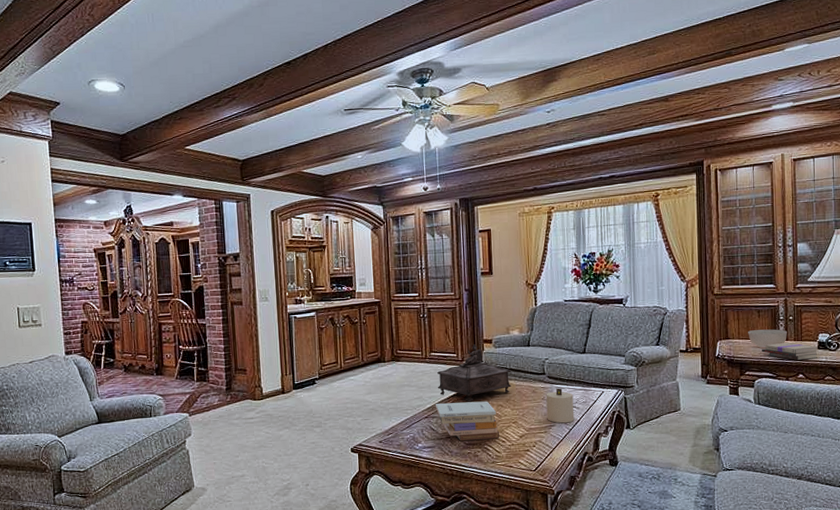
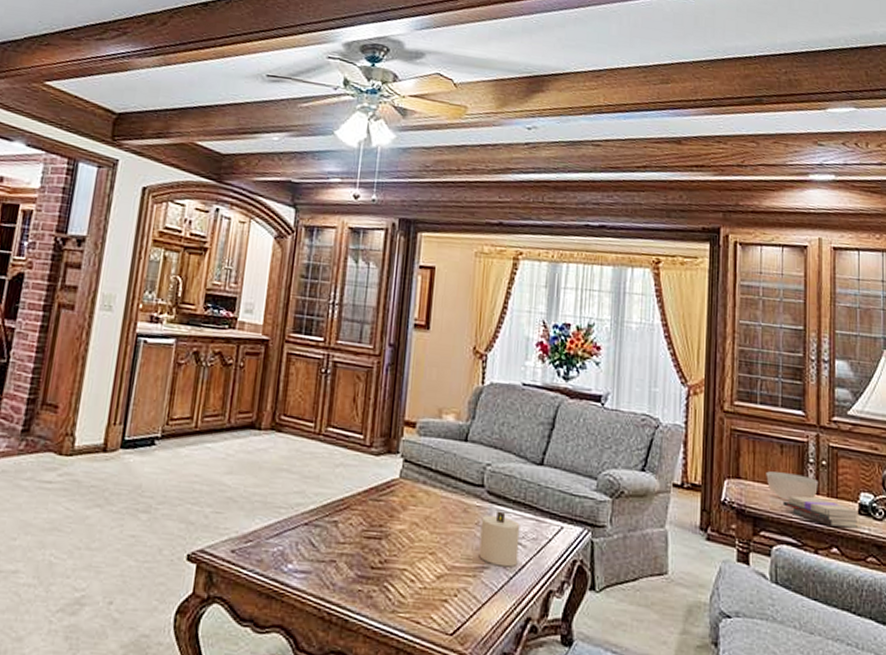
books: present [435,401,500,441] -> none [321,504,409,574]
decorative box: present [437,344,511,402] -> none [329,425,437,511]

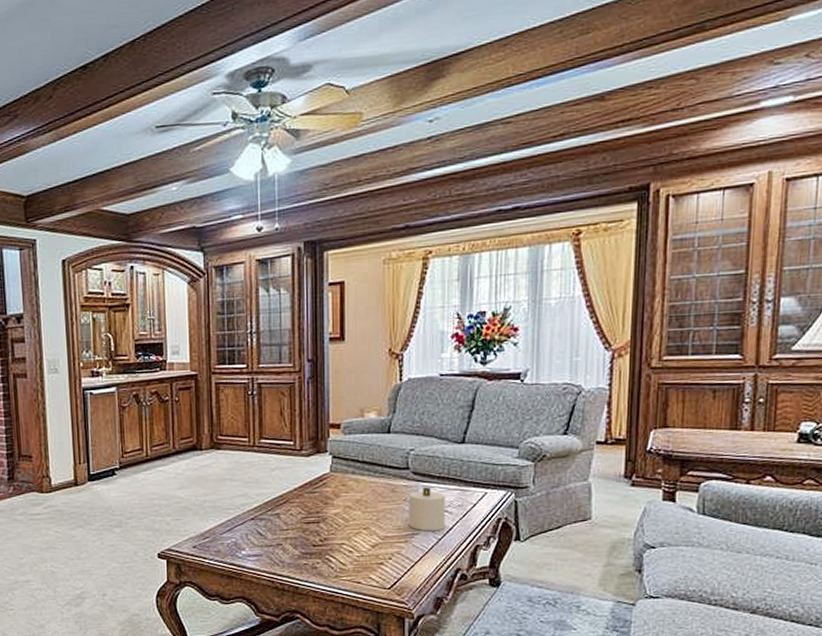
bowl: present [766,471,818,501] -> none [696,415,754,441]
books: present [782,495,859,529] -> none [713,434,798,458]

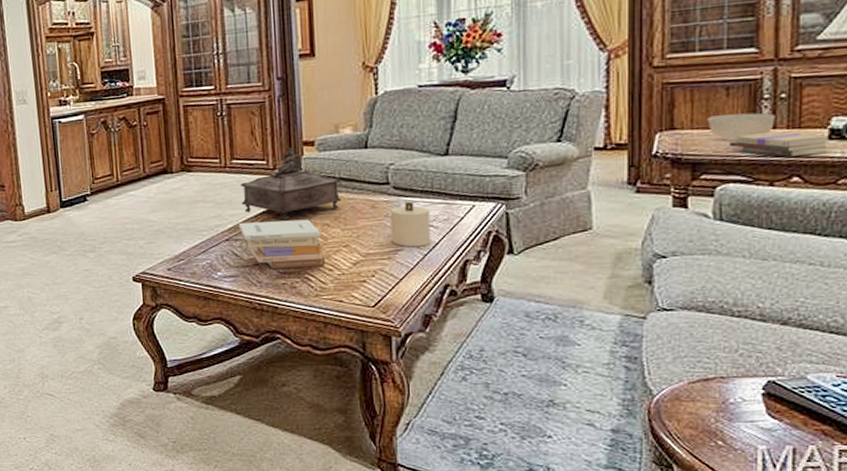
books: none [264,501,346,550] -> present [238,219,326,269]
decorative box: none [267,430,364,502] -> present [241,148,342,221]
bowl: none [696,415,754,441] -> present [707,112,775,142]
books: none [713,434,798,458] -> present [729,131,829,157]

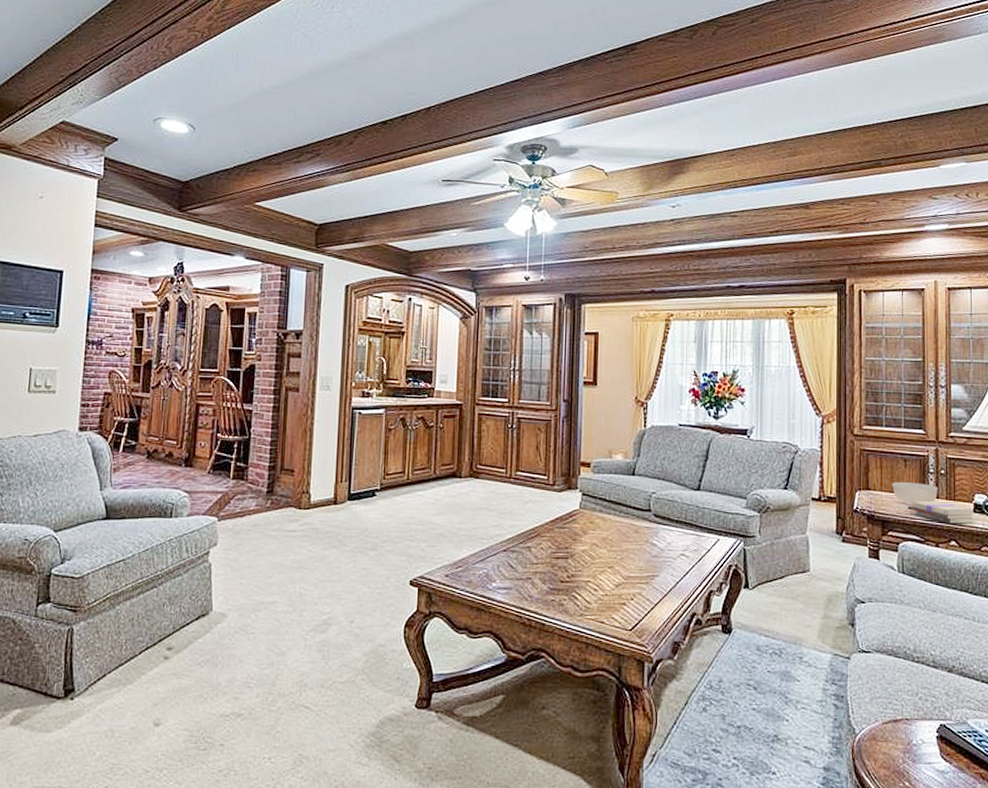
books: present [238,219,326,269] -> none [516,534,592,586]
decorative box: present [241,148,342,221] -> none [521,467,610,537]
candle: present [390,201,431,247] -> none [650,529,683,574]

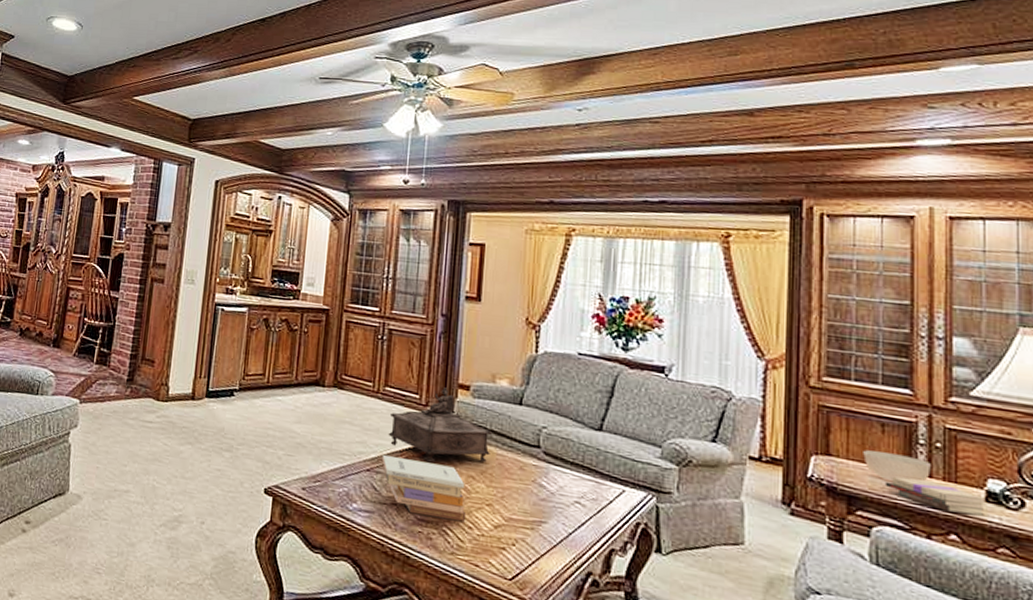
books: none [516,534,592,586] -> present [381,454,467,521]
decorative box: none [521,467,610,537] -> present [388,387,492,463]

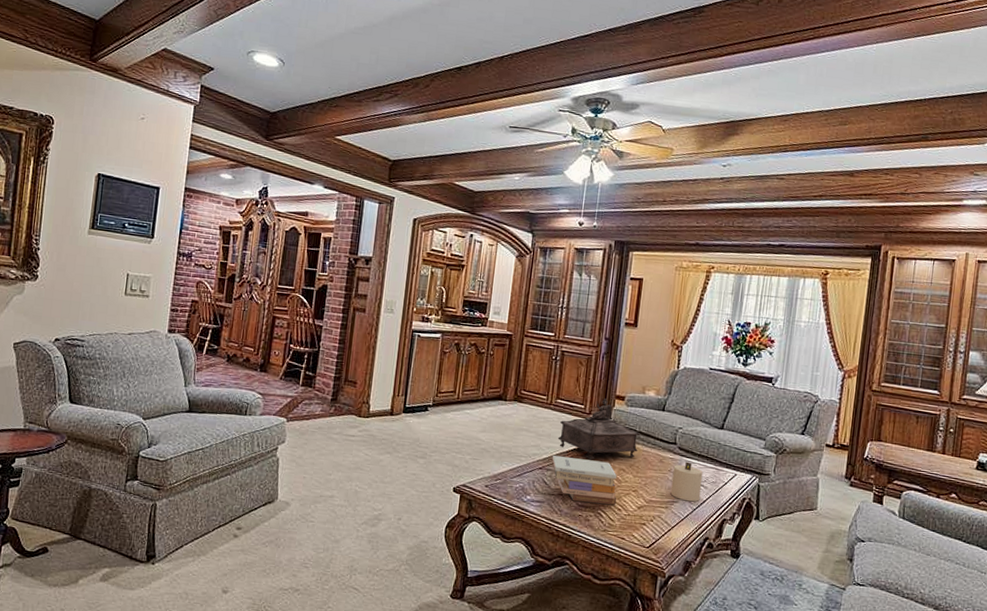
candle: none [536,470,579,524] -> present [670,461,703,502]
bowl: present [863,450,931,482] -> none [902,436,945,459]
books: present [884,476,986,517] -> none [914,454,977,480]

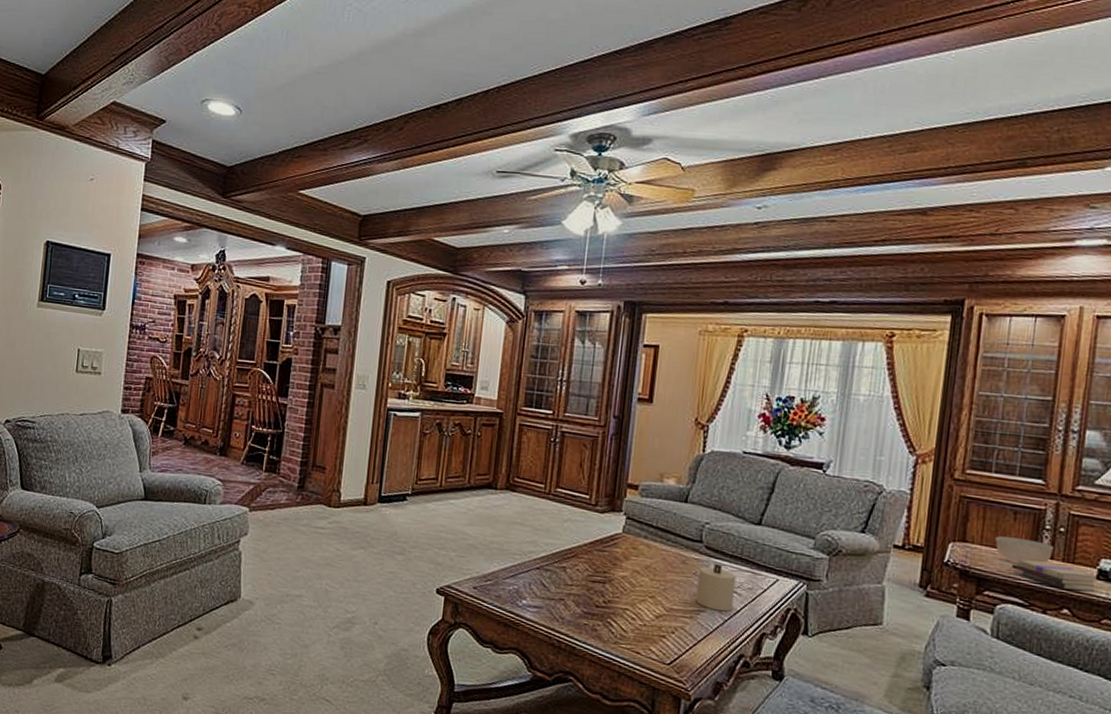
books: present [552,455,617,505] -> none [551,552,630,613]
decorative box: present [557,398,640,460] -> none [558,487,657,560]
bowl: none [902,436,945,459] -> present [995,536,1054,565]
books: none [914,454,977,480] -> present [1011,559,1097,593]

